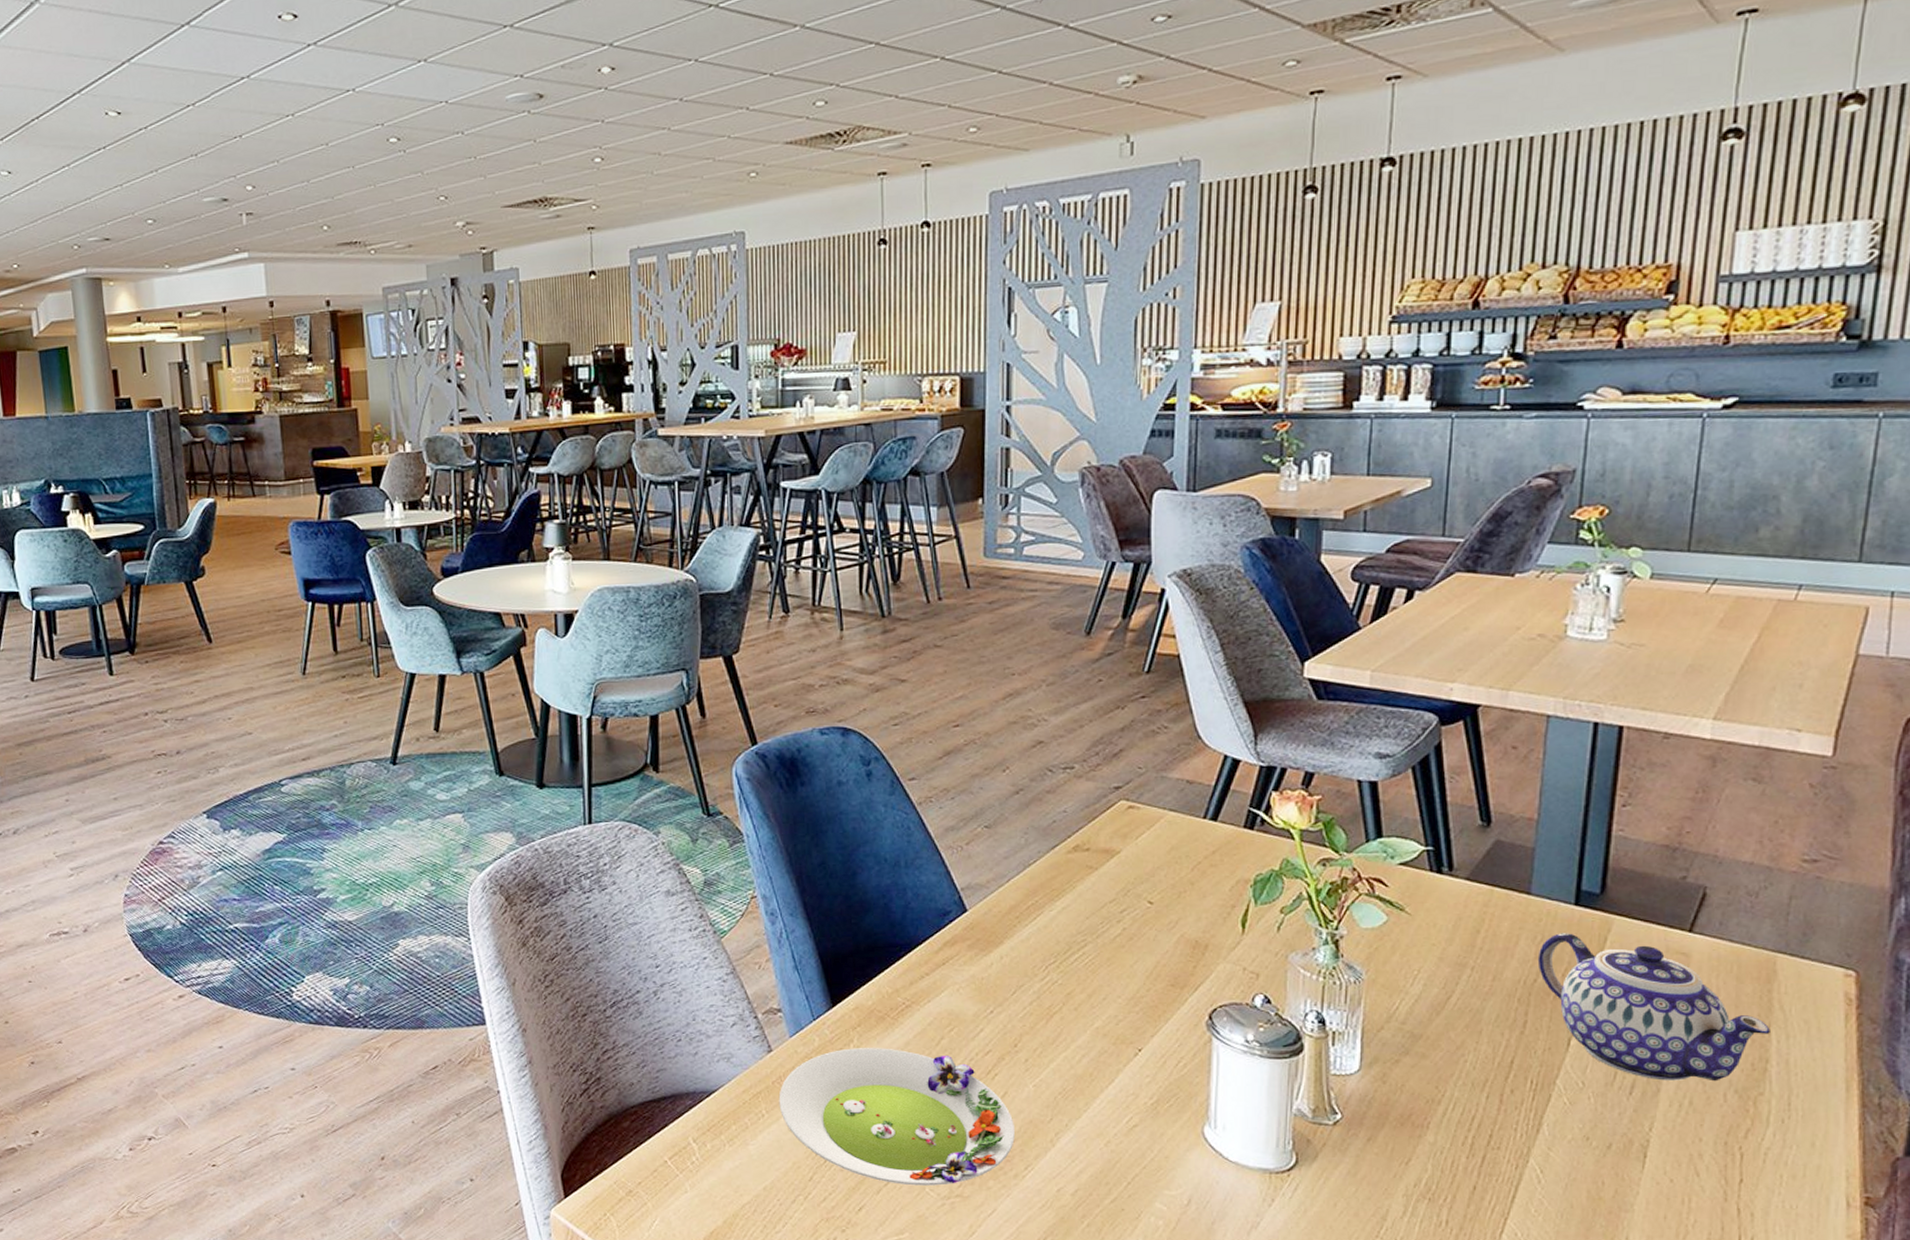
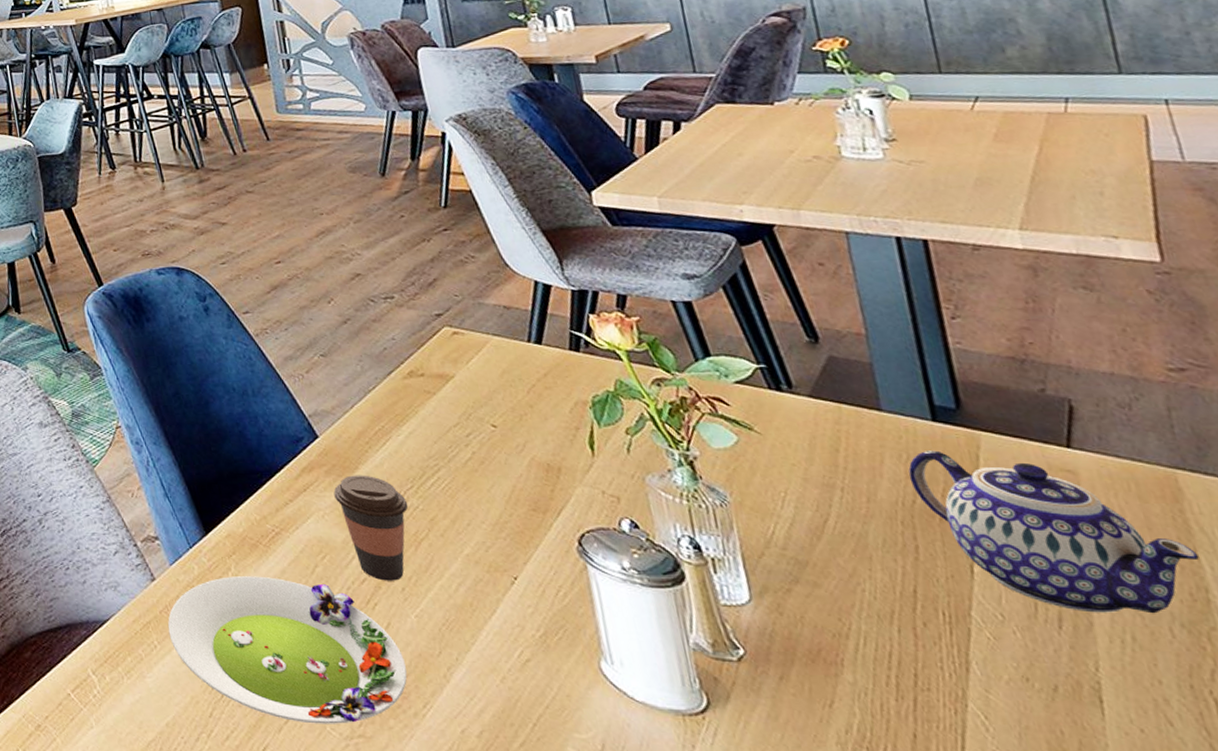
coffee cup: none [973,949,1047,1053] -> present [333,475,409,581]

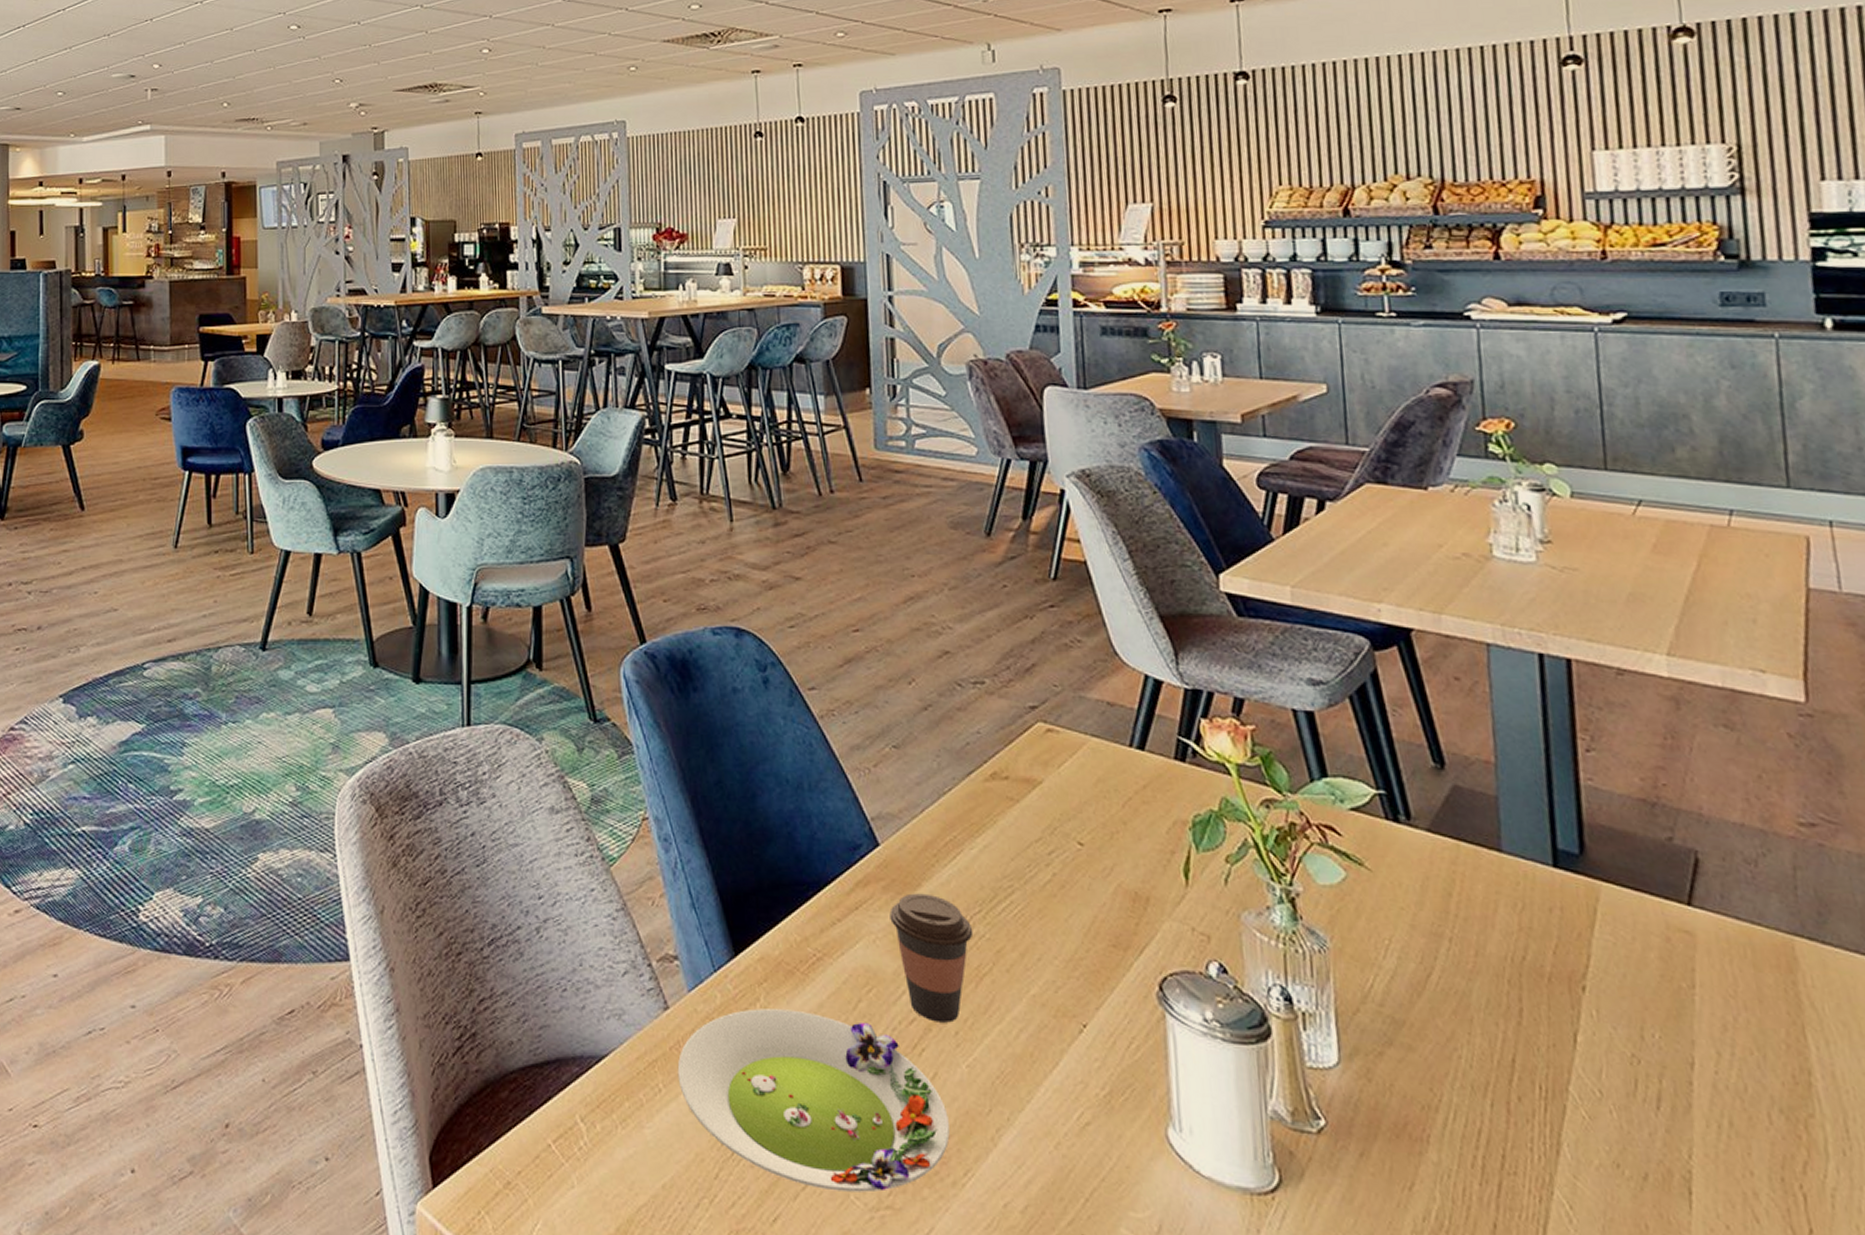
teapot: present [908,450,1199,614] -> none [1522,900,1806,1097]

